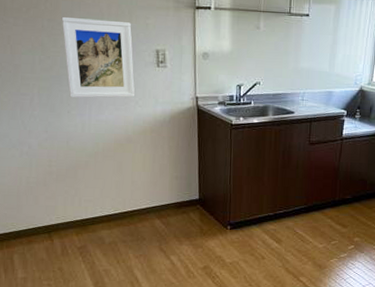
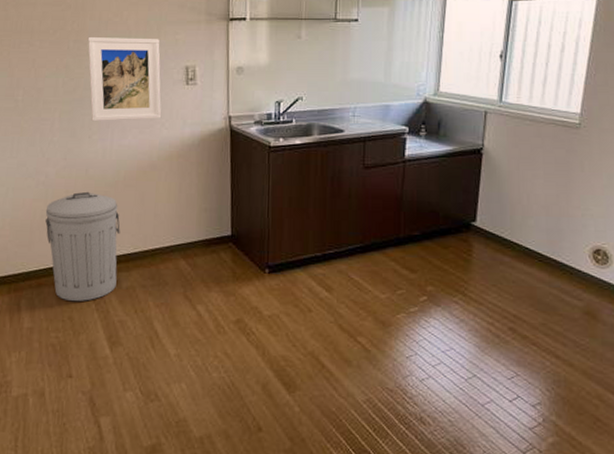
trash can: none [31,161,101,255] -> present [45,191,120,301]

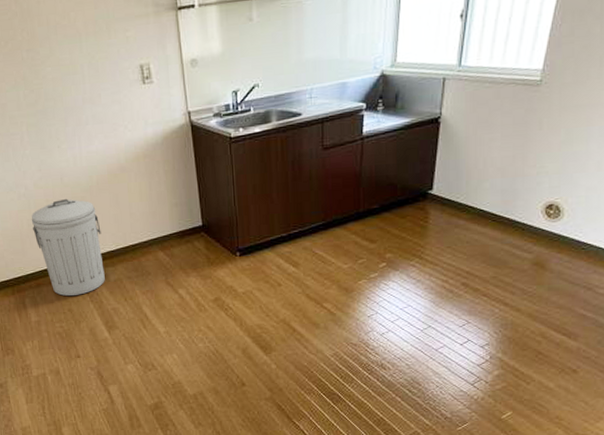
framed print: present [87,37,161,122] -> none [39,38,123,132]

